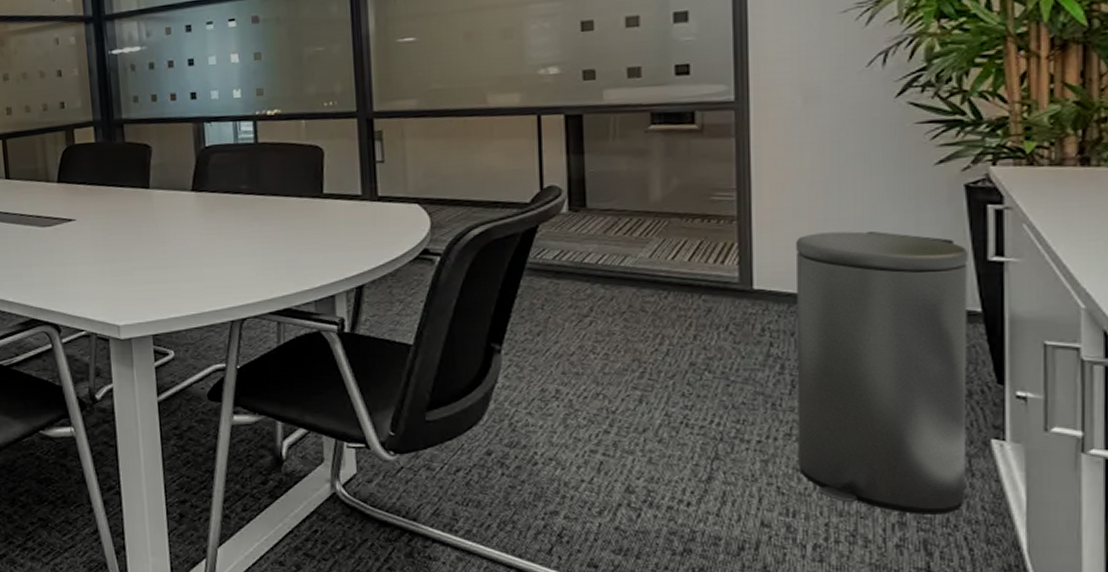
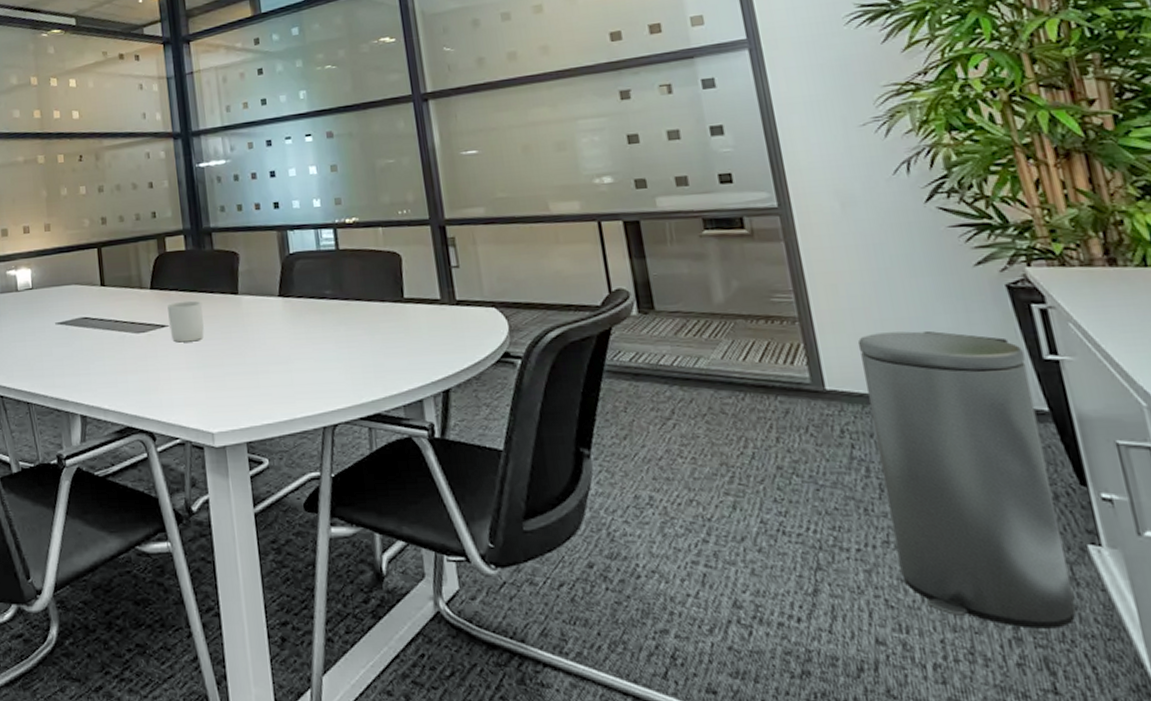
mug: none [75,194,113,237] -> present [167,300,204,343]

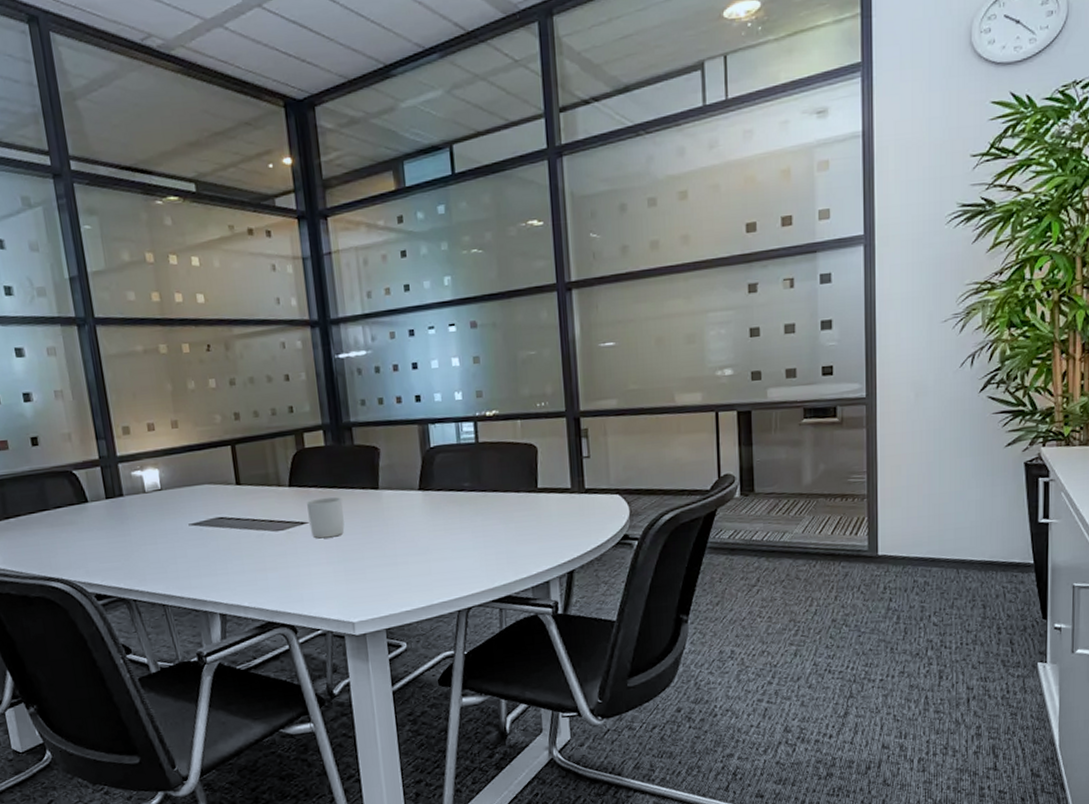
pedal bin: present [857,330,1076,629] -> none [908,502,1025,727]

